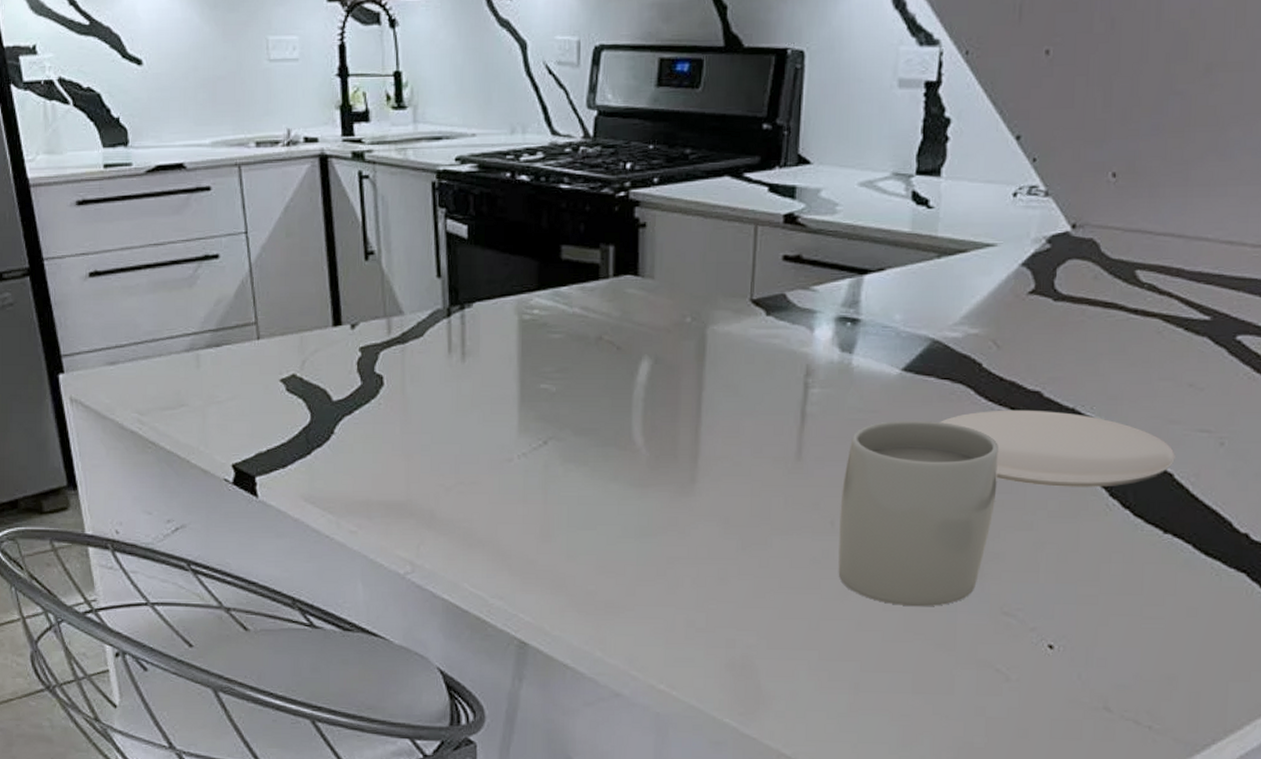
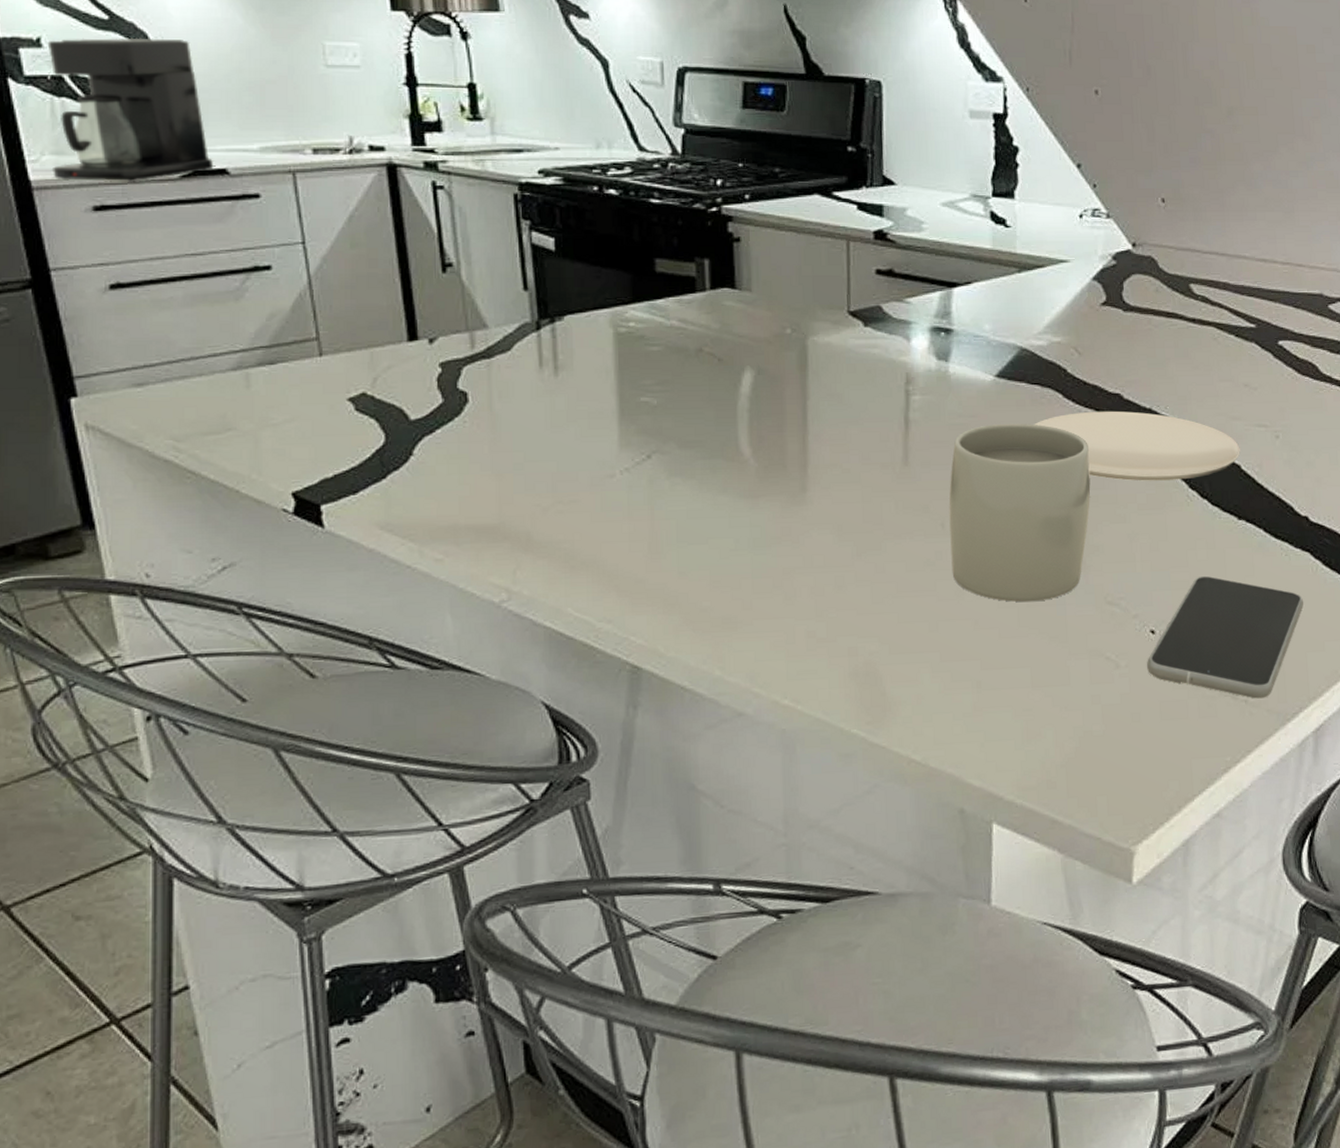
coffee maker: none [41,40,173,178] -> present [47,37,214,182]
mobile phone: none [1041,591,1231,726] -> present [1147,575,1303,699]

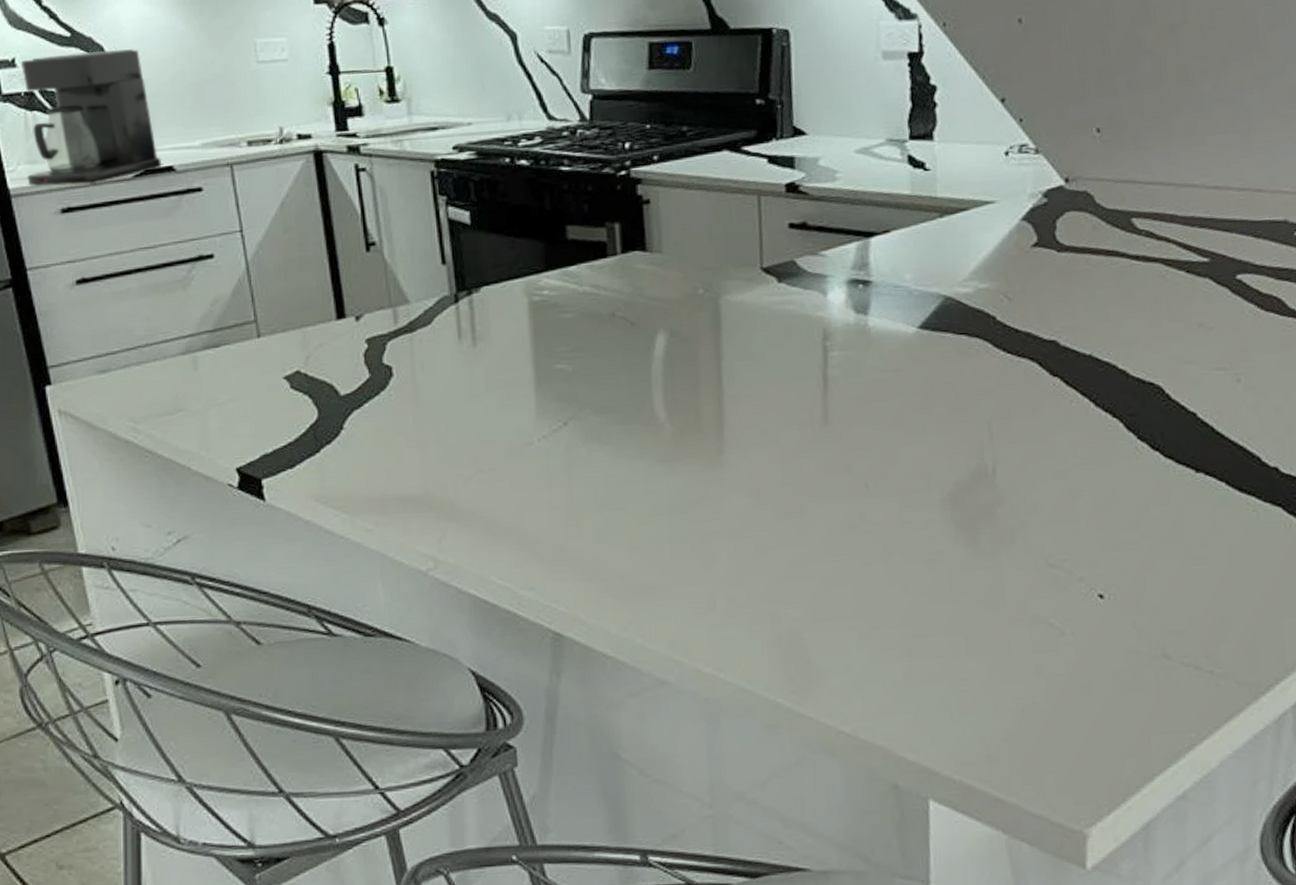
mug: present [948,423,1091,602] -> none [872,376,1027,566]
plate: present [1034,410,1241,481] -> none [962,359,1196,434]
mobile phone: present [1147,575,1303,699] -> none [1095,534,1276,669]

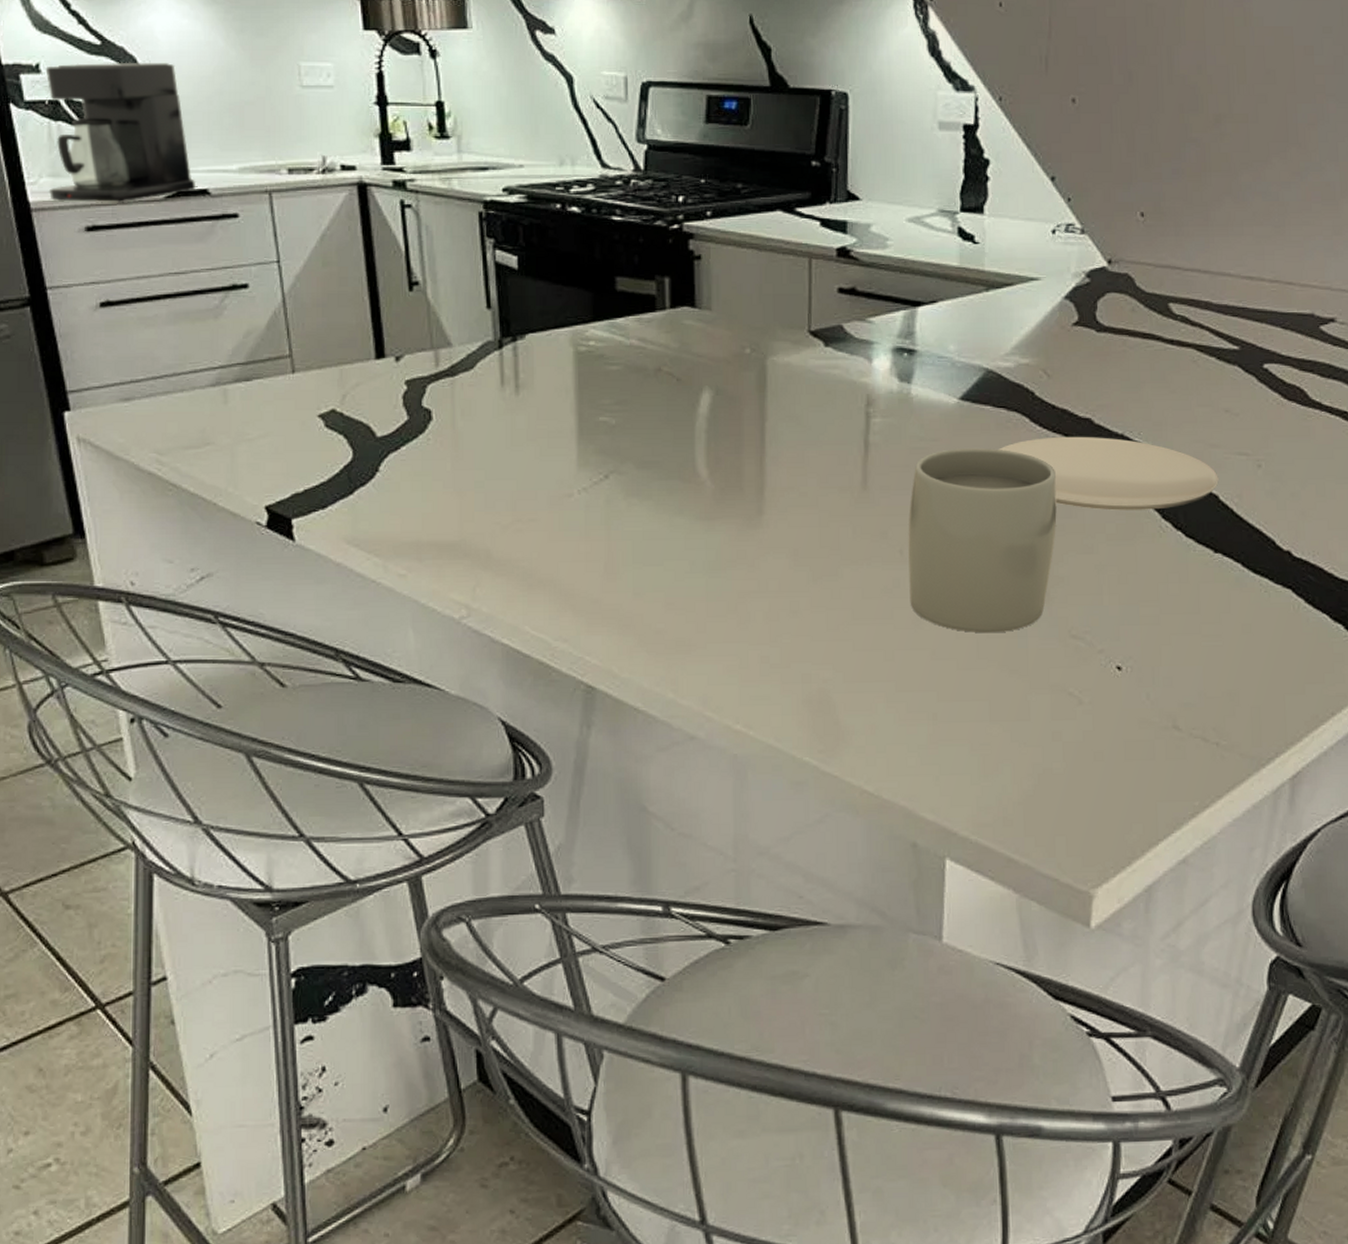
mug: none [872,376,1027,566] -> present [908,447,1057,633]
plate: none [962,359,1196,434] -> present [999,436,1219,510]

